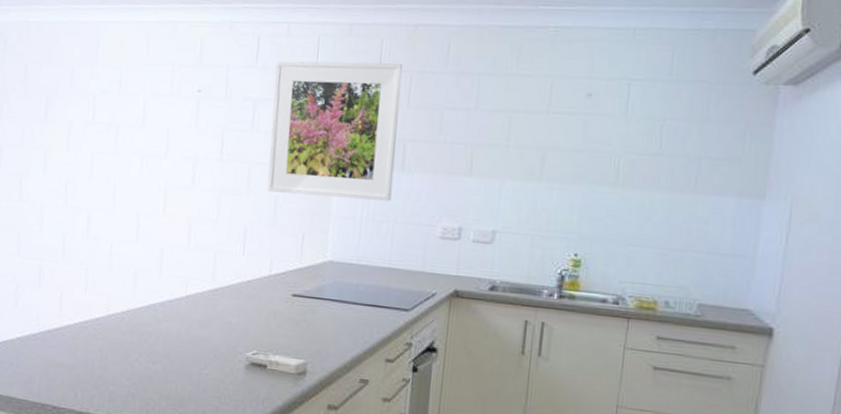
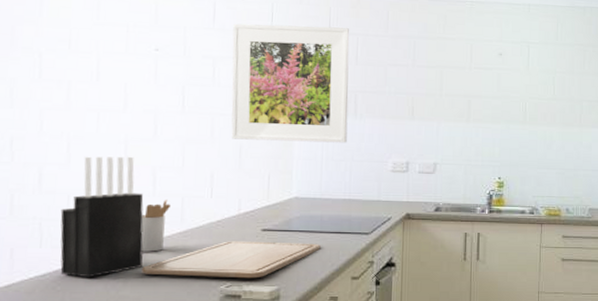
knife block: none [101,203,179,330] -> present [60,156,144,278]
chopping board: none [173,304,354,348] -> present [142,241,321,279]
utensil holder: none [174,254,203,309] -> present [141,200,170,252]

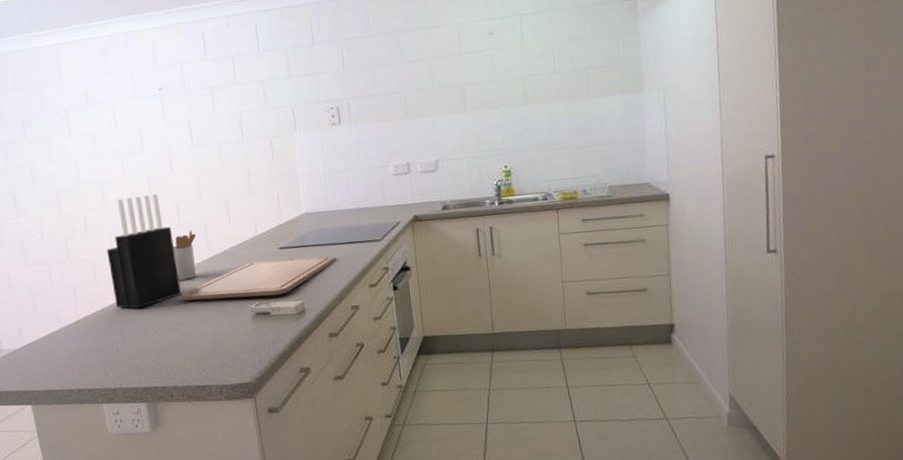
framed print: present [231,23,350,143] -> none [223,35,346,165]

